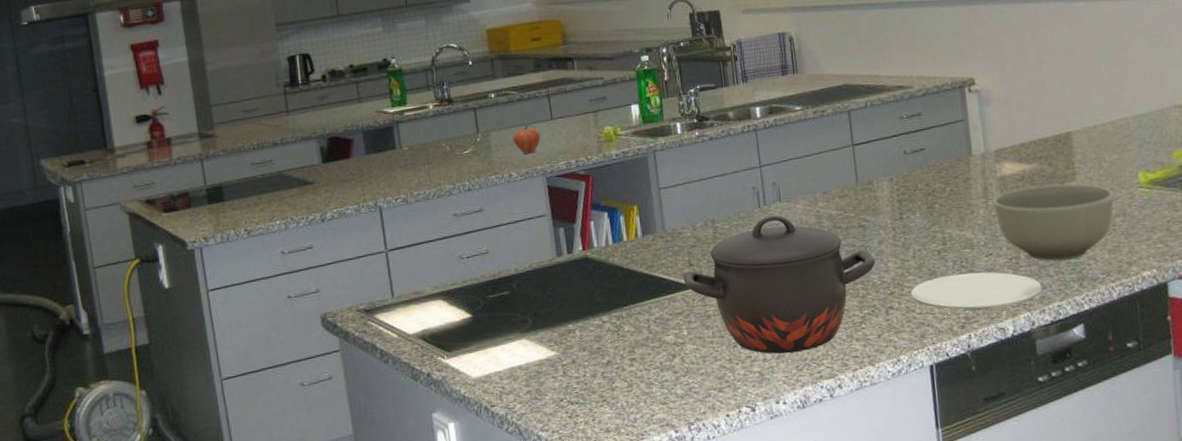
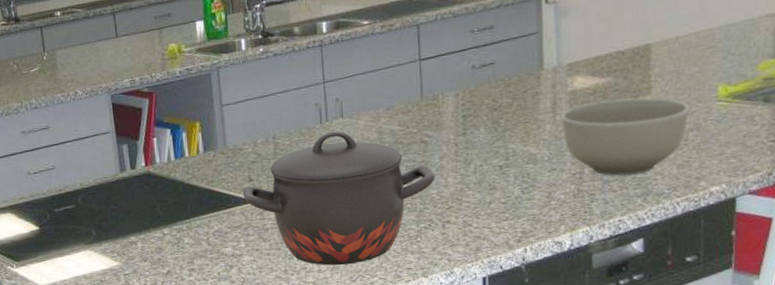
fruit: present [512,124,541,154] -> none [78,42,106,72]
plate: present [911,272,1042,311] -> none [469,187,604,225]

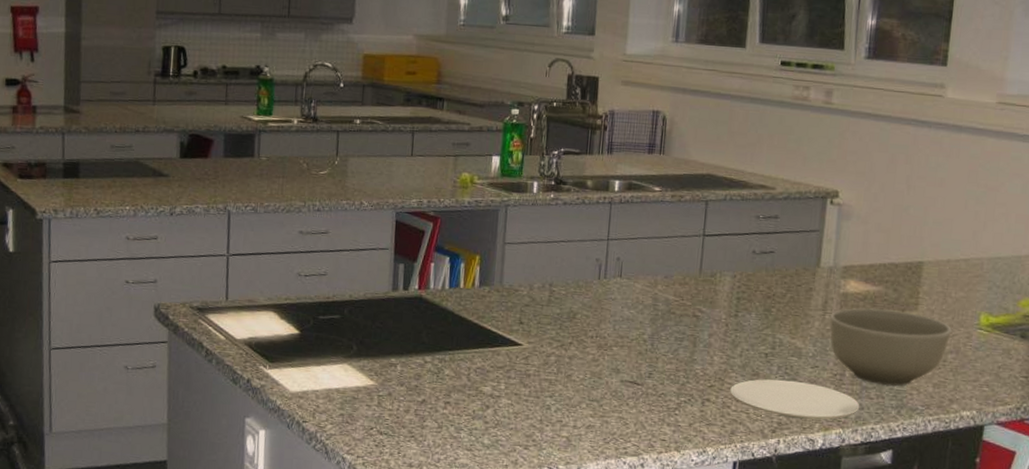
cooking pot: present [242,131,436,266] -> none [511,289,702,426]
plate: none [469,187,604,225] -> present [730,379,860,420]

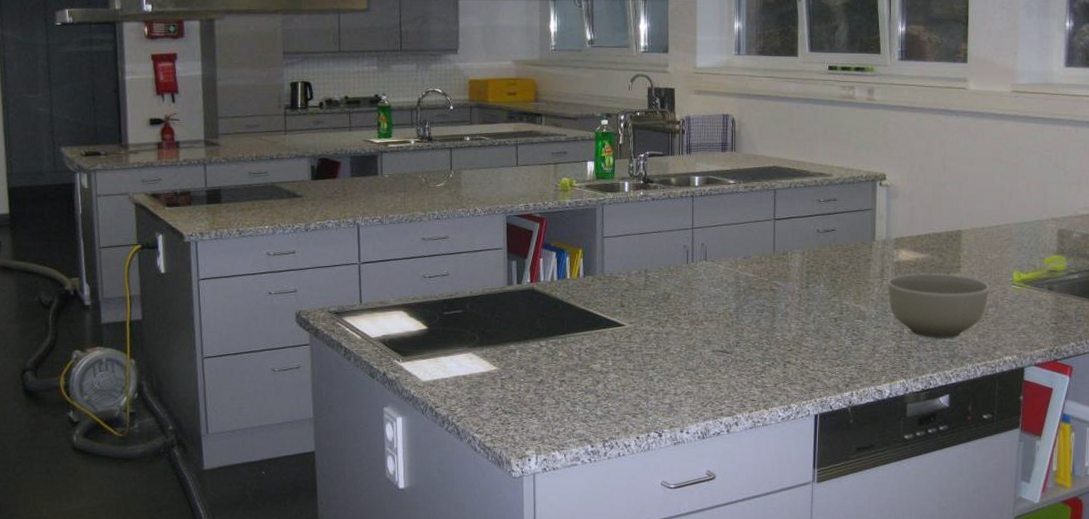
plate: present [730,379,860,420] -> none [807,340,919,373]

